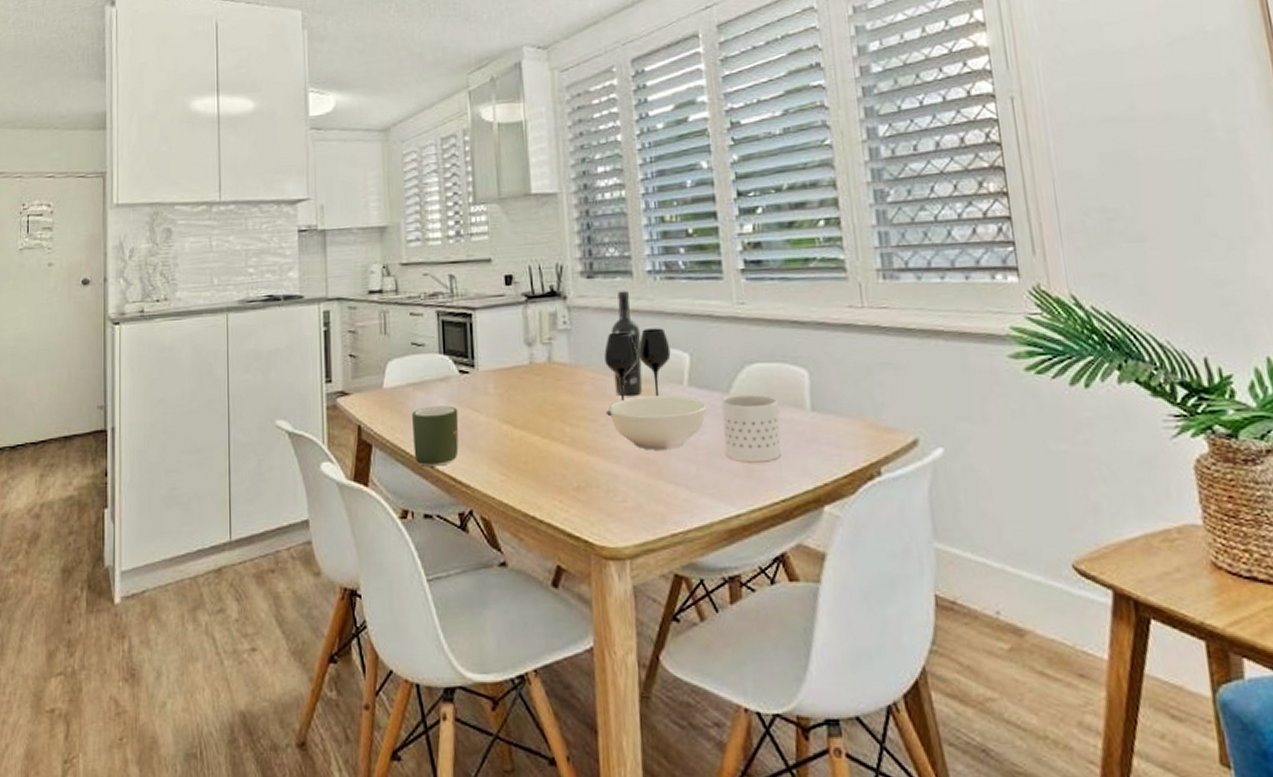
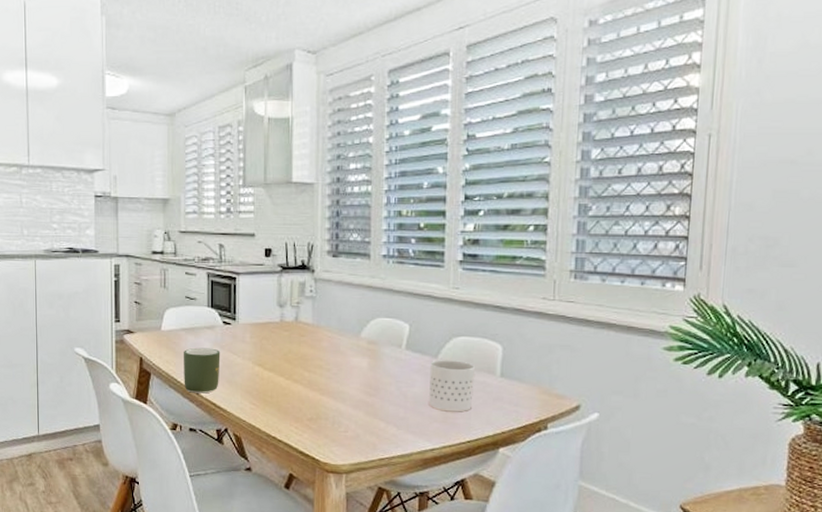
wine glass: present [604,328,671,416] -> none [339,302,395,367]
bowl: present [608,395,707,450] -> none [340,354,419,396]
wine bottle: present [611,290,643,396] -> none [347,269,372,353]

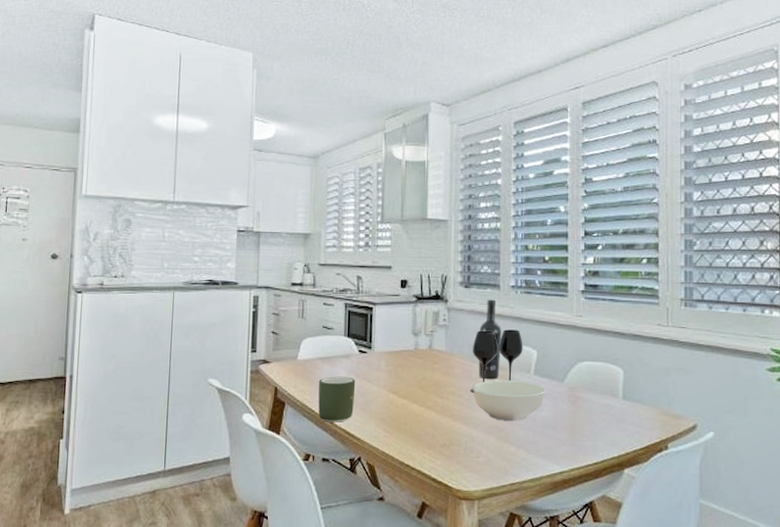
wine glass: none [339,302,395,367] -> present [471,329,523,393]
bowl: none [340,354,419,396] -> present [472,380,547,421]
wine bottle: none [347,269,372,353] -> present [478,299,502,379]
mug: present [429,360,475,412] -> none [557,384,599,435]

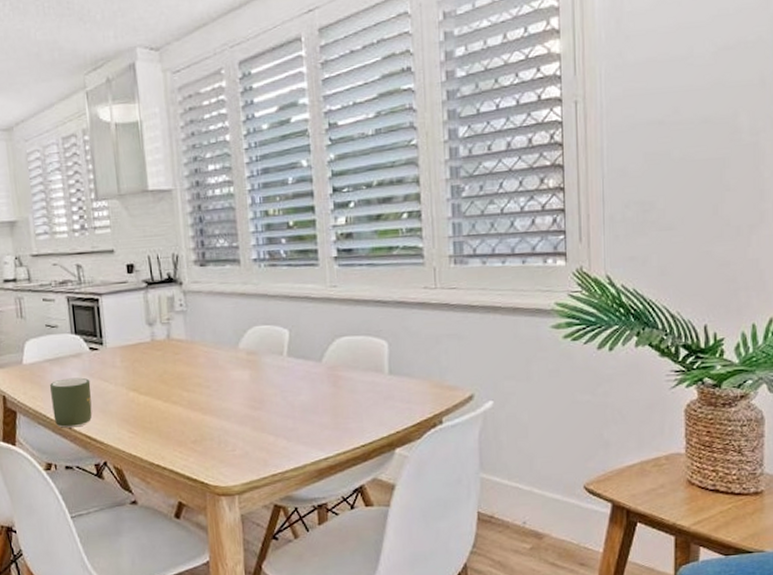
wine glass: present [471,329,523,393] -> none [216,308,273,382]
bowl: present [472,380,547,421] -> none [220,364,303,409]
wine bottle: present [478,299,502,379] -> none [221,276,249,366]

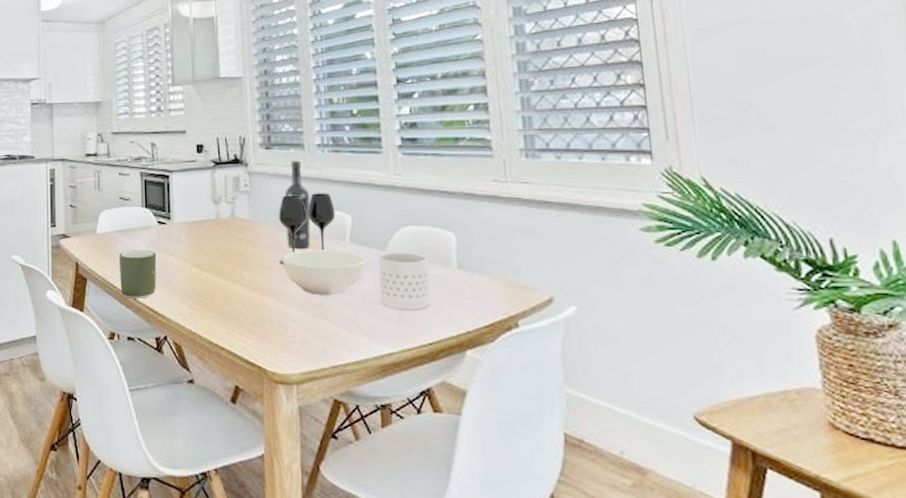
wine glass: none [216,308,273,382] -> present [279,193,336,264]
bowl: none [220,364,303,409] -> present [281,250,366,295]
wine bottle: none [221,276,249,366] -> present [284,160,311,248]
mug: none [315,362,363,417] -> present [378,252,430,310]

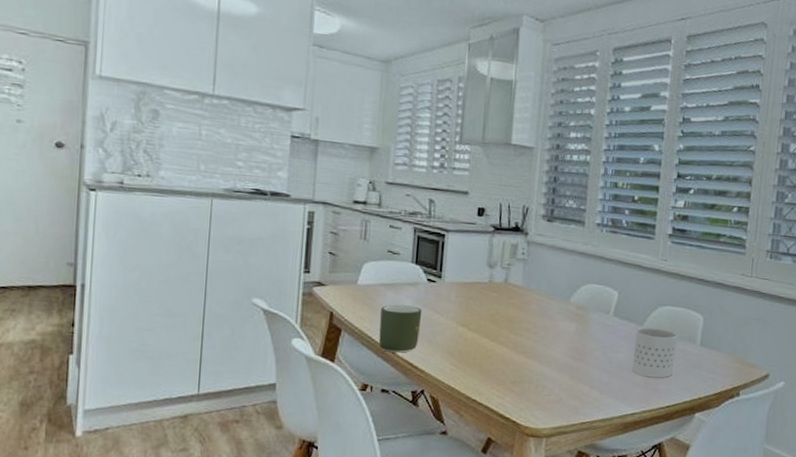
wine glass: present [279,193,336,264] -> none [546,267,605,331]
bowl: present [281,250,366,295] -> none [548,319,625,361]
wine bottle: present [284,160,311,248] -> none [555,235,584,318]

